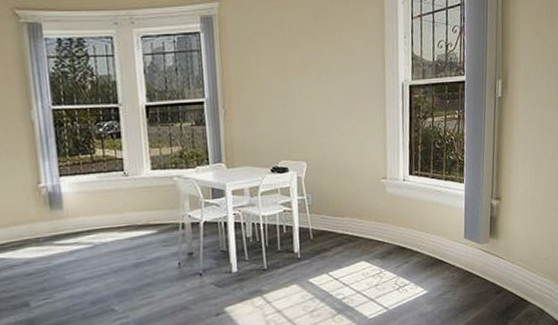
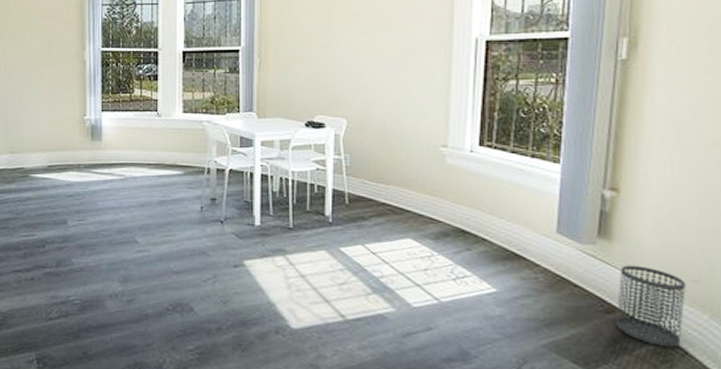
wastebasket: none [503,253,542,311] -> present [615,265,686,348]

